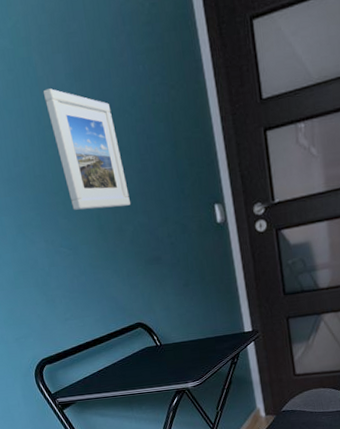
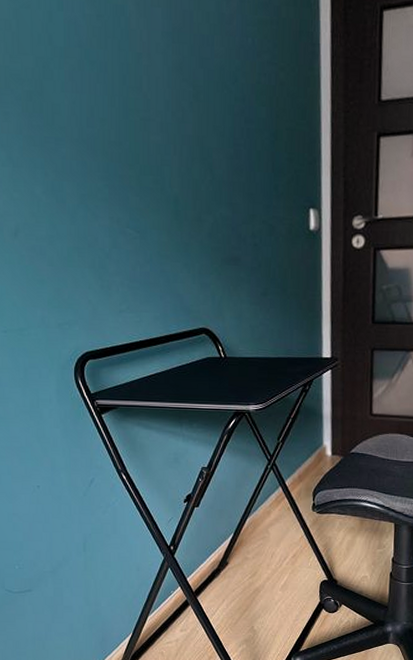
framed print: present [43,88,130,210] -> none [133,45,215,194]

